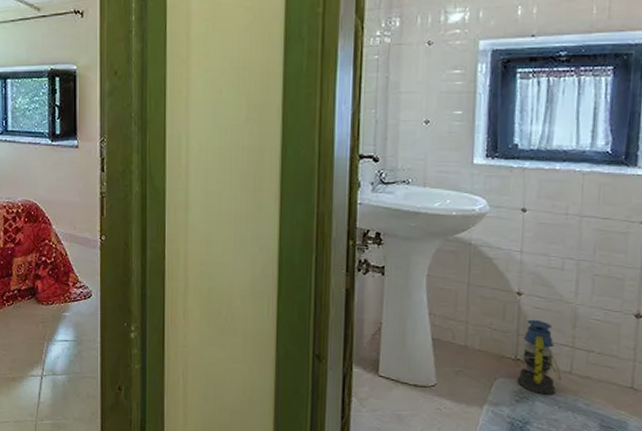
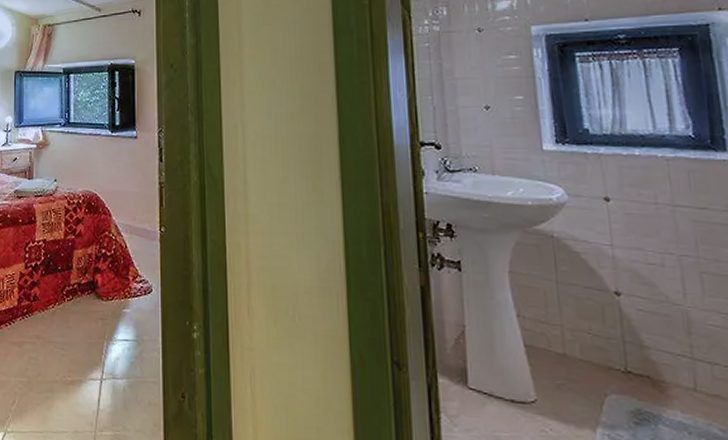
lantern: present [516,319,561,395] -> none [631,324,686,418]

